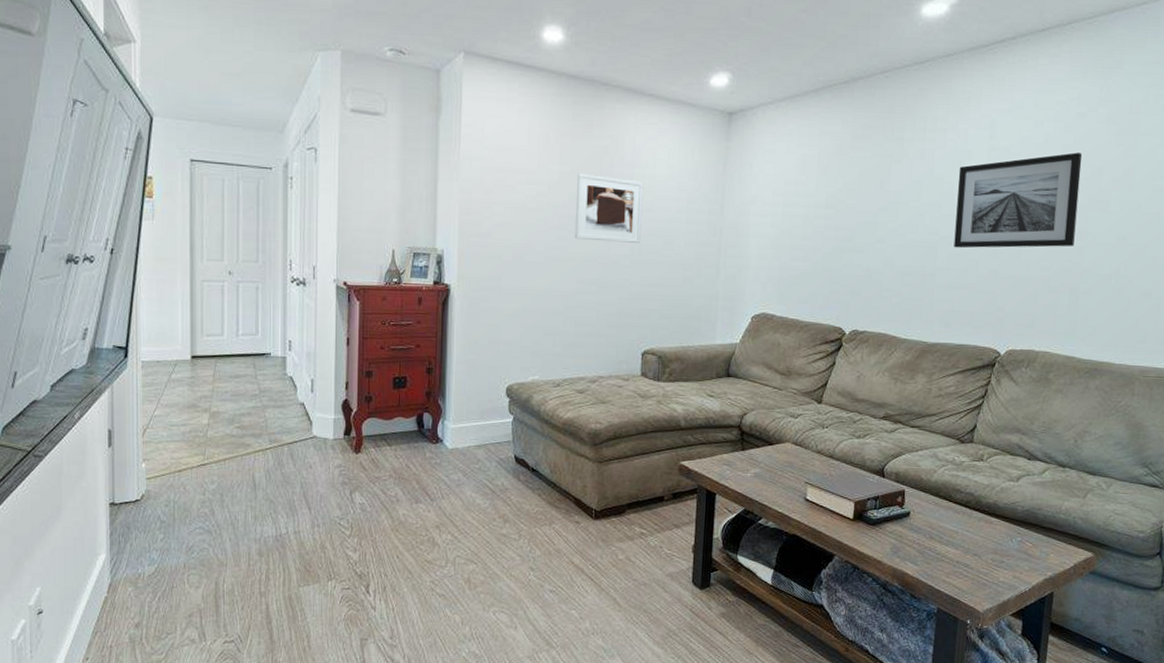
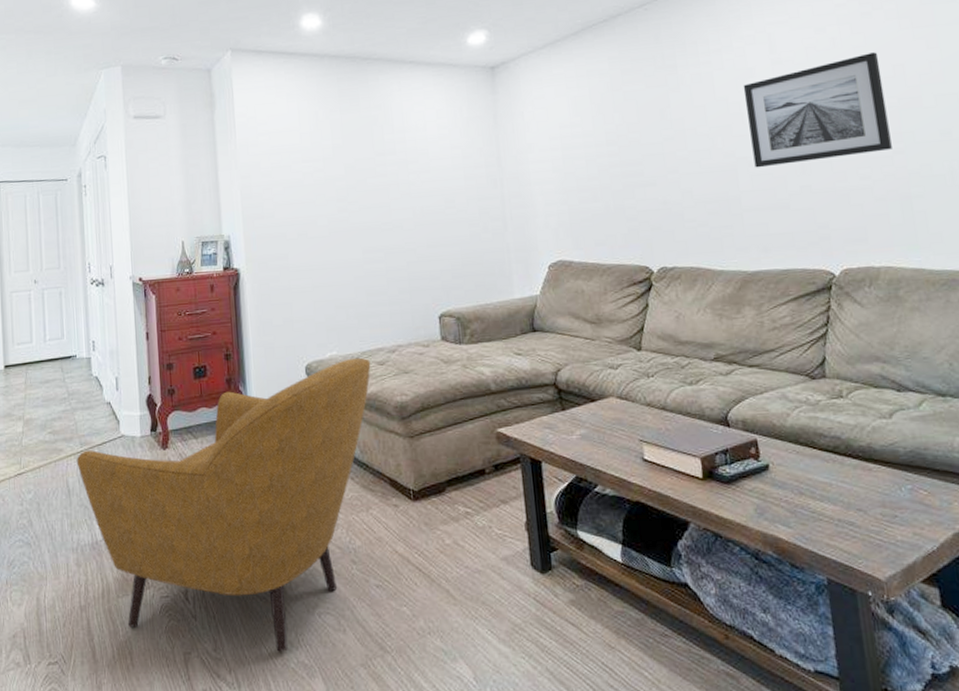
armchair: none [264,384,571,643] -> present [76,357,371,652]
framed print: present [574,173,643,243] -> none [350,144,422,209]

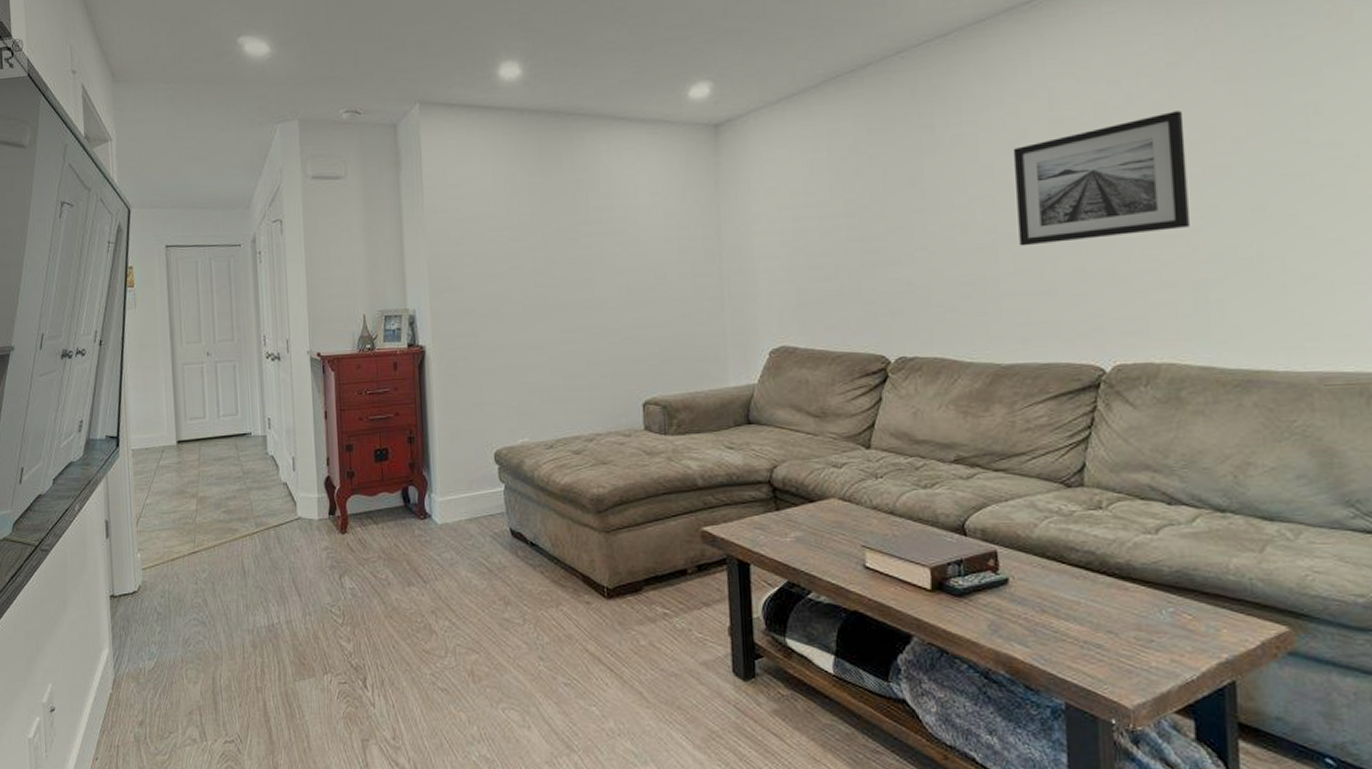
armchair: present [76,357,371,652] -> none [251,445,566,745]

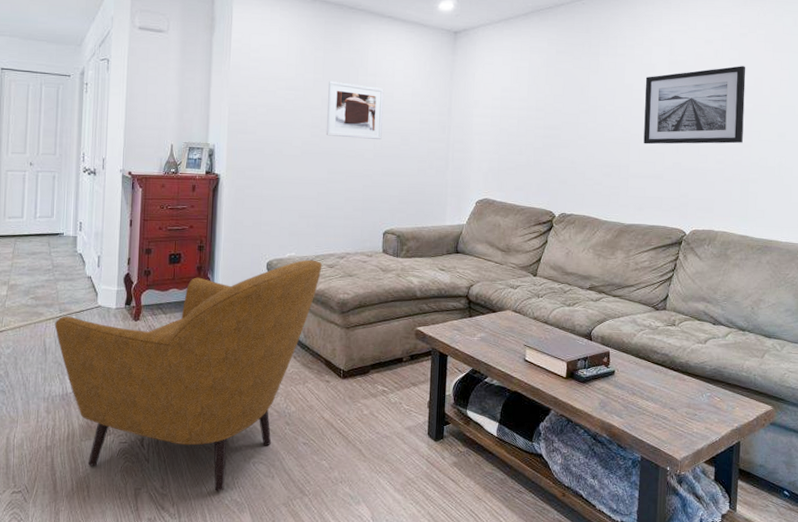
armchair: none [251,445,566,745] -> present [54,259,322,491]
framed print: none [550,211,628,284] -> present [325,80,384,139]

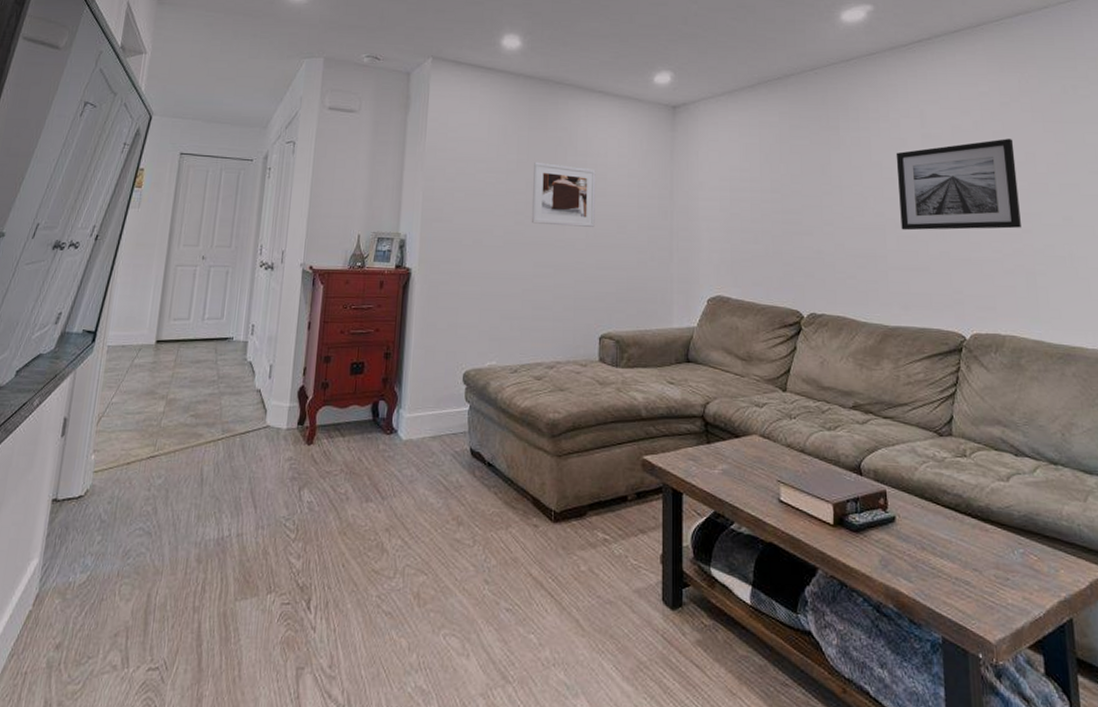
armchair: present [54,259,322,491] -> none [215,370,528,674]

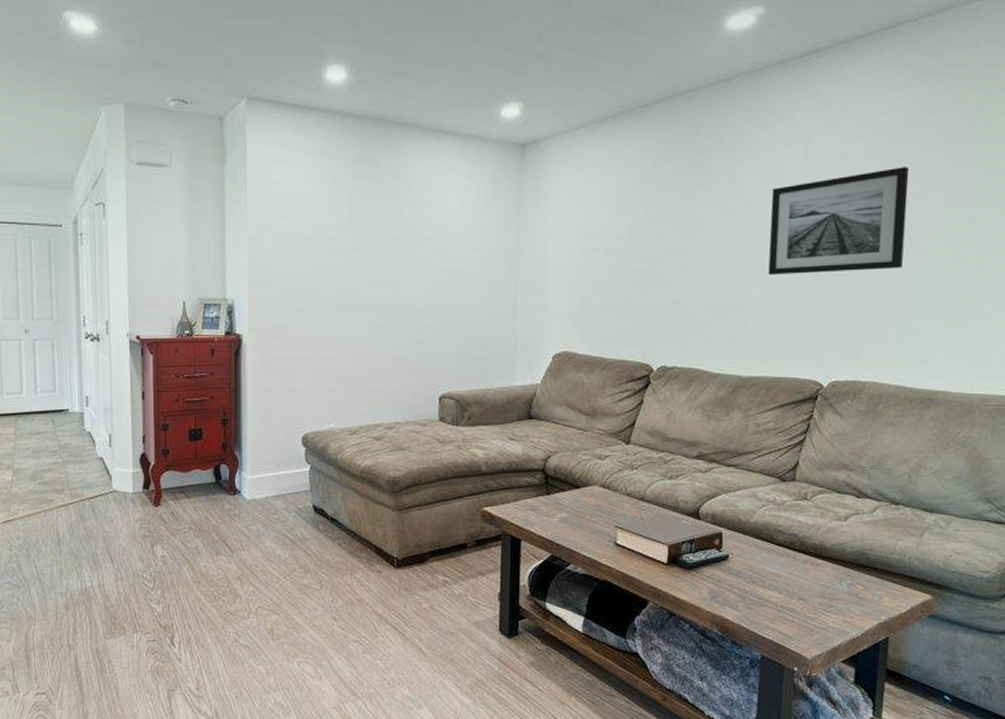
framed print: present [531,162,596,227] -> none [365,215,435,284]

